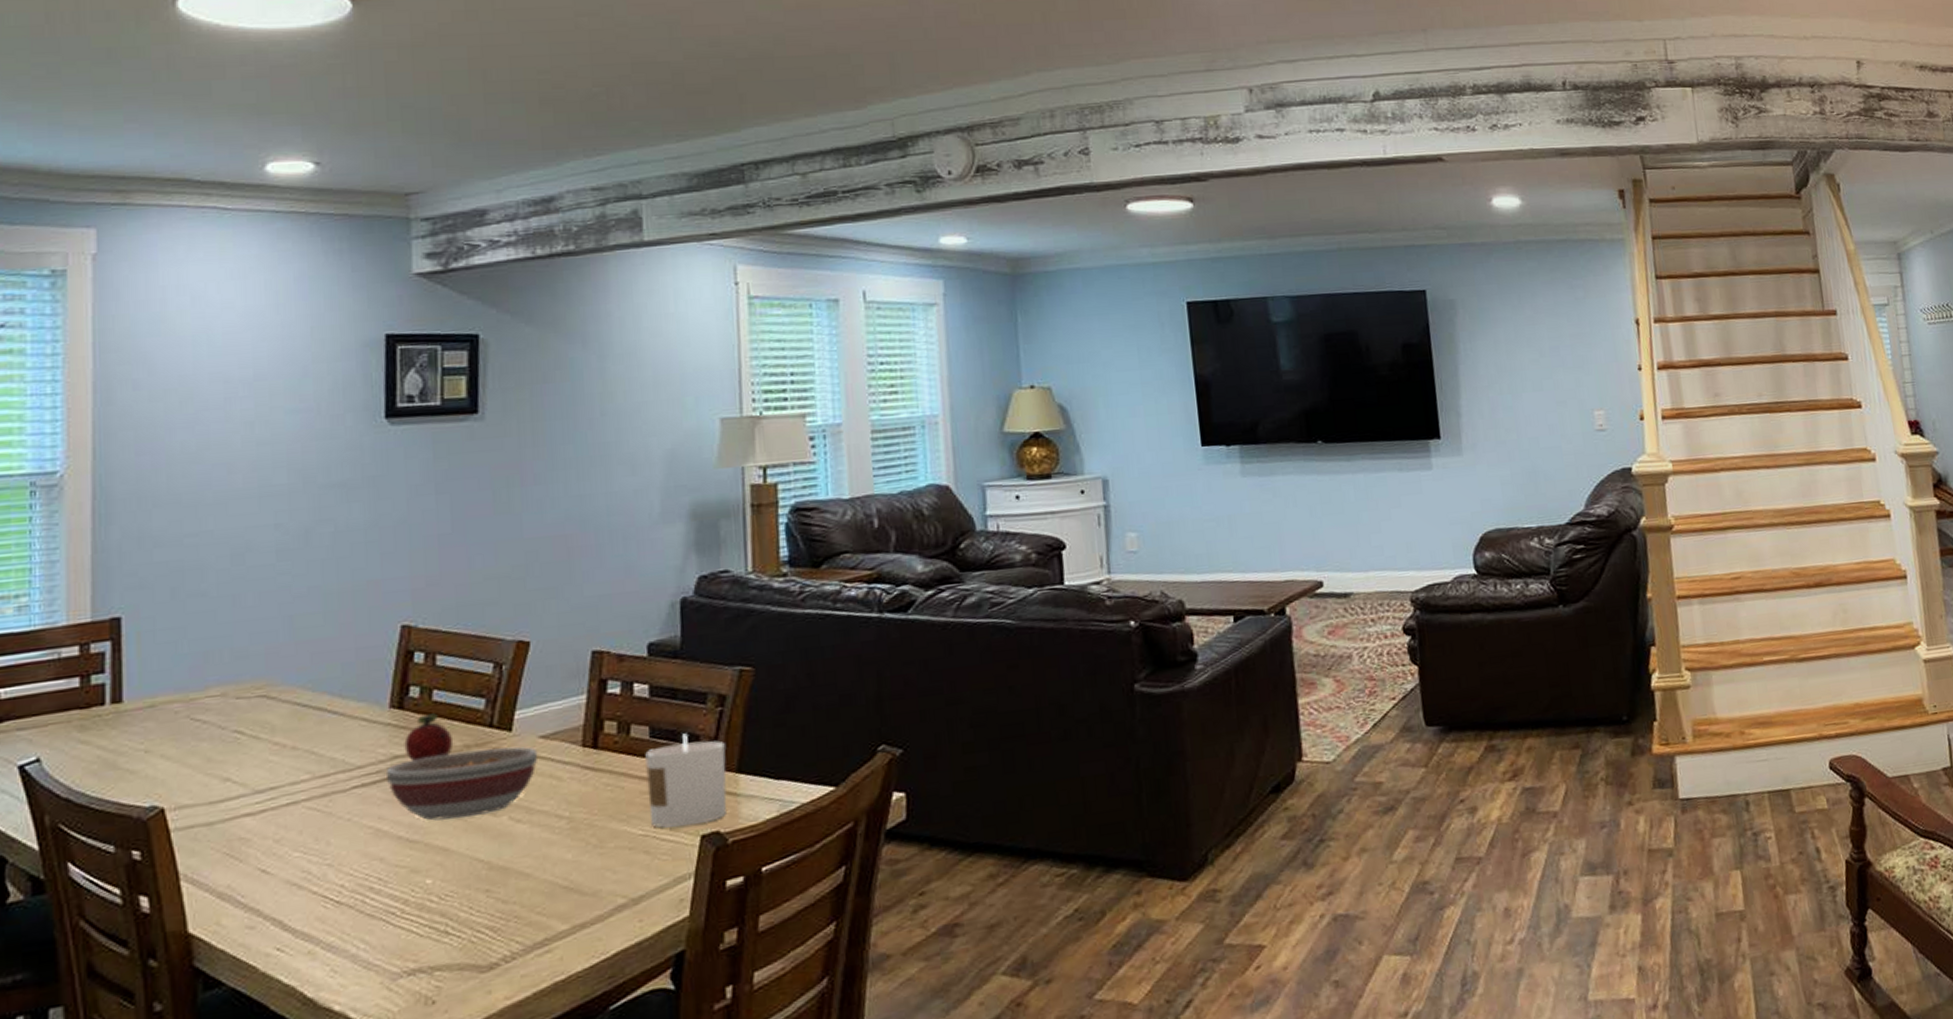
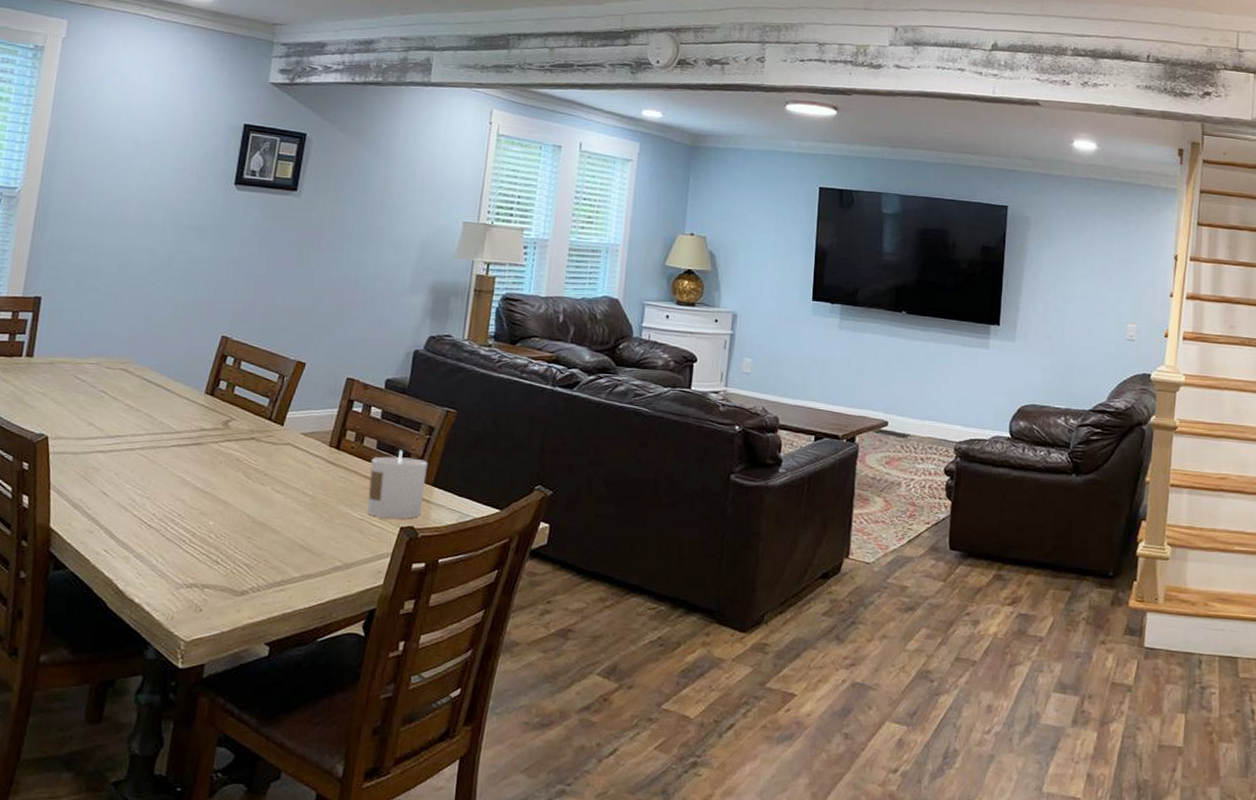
bowl: present [385,746,538,821] -> none [194,433,299,483]
fruit: present [404,713,454,761] -> none [210,403,244,435]

